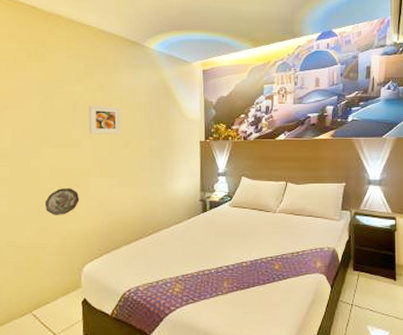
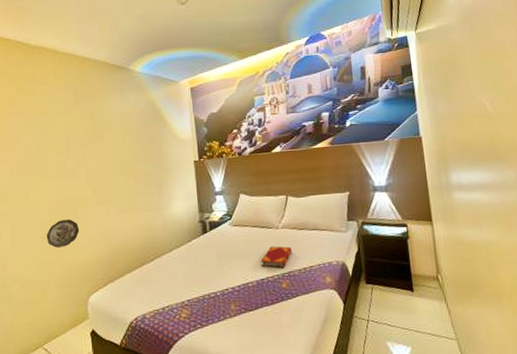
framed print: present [88,104,122,134] -> none [81,133,115,163]
hardback book: none [256,229,287,251] -> present [261,246,292,268]

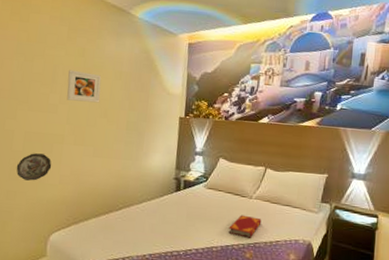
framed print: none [81,133,115,163] -> present [67,69,102,103]

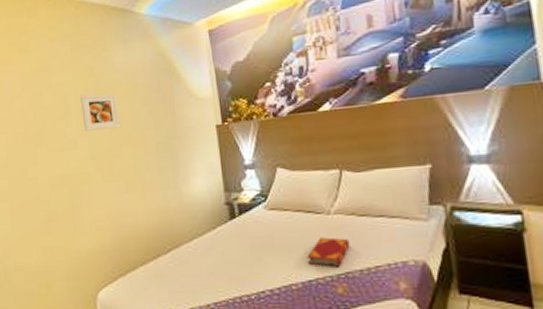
decorative plate: present [16,153,52,181] -> none [47,199,84,233]

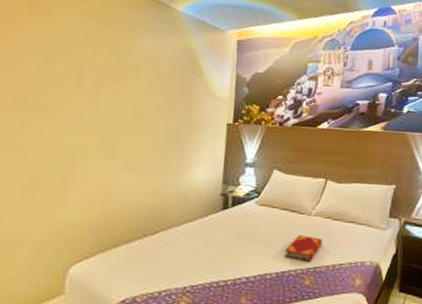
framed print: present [80,94,121,131] -> none [94,70,136,109]

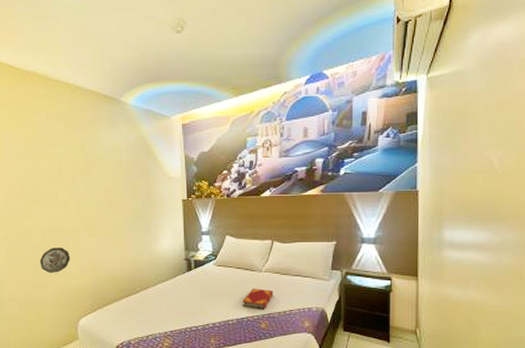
decorative plate: none [29,169,74,202] -> present [39,247,71,273]

